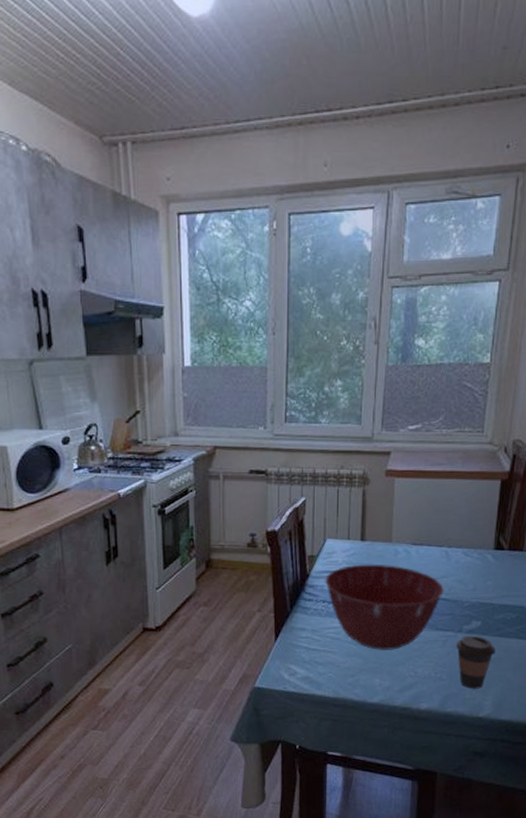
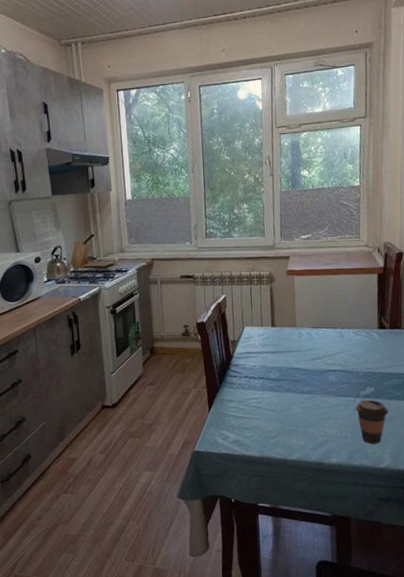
mixing bowl: present [325,564,445,650] -> none [246,344,342,415]

